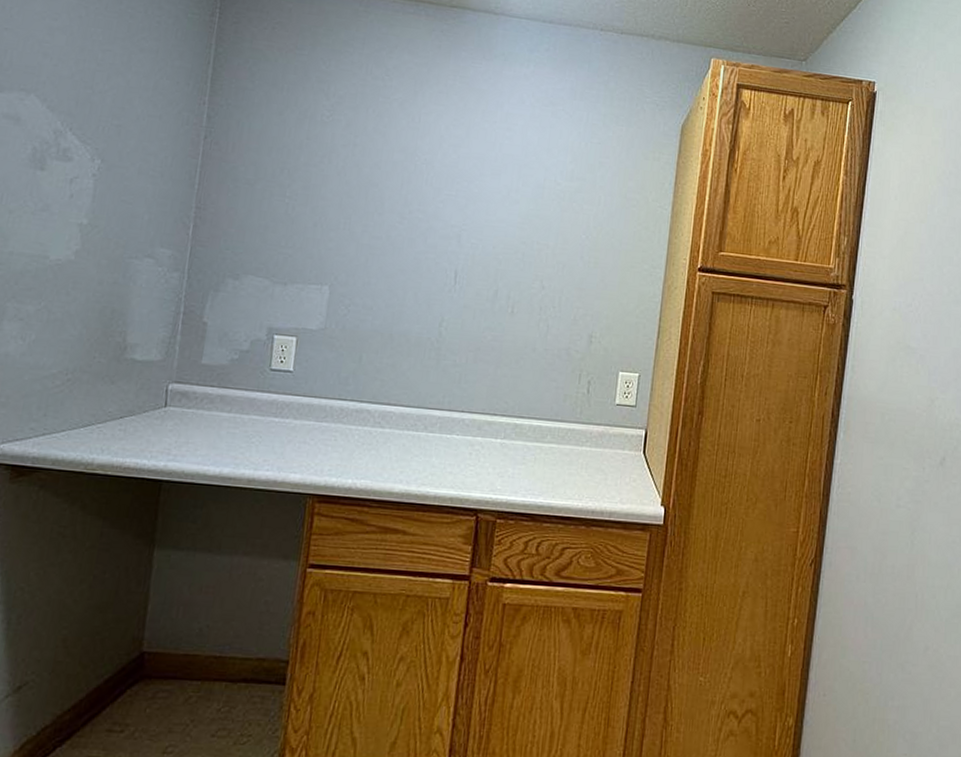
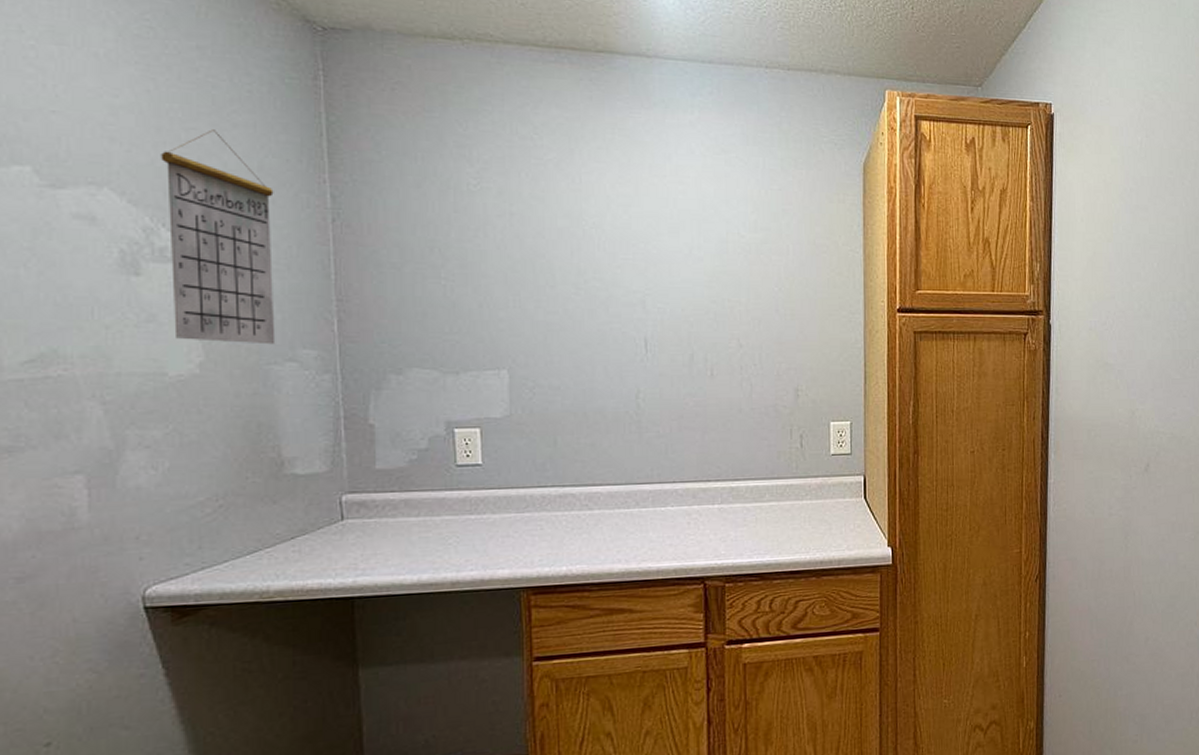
calendar: none [61,52,162,241] -> present [161,129,276,345]

